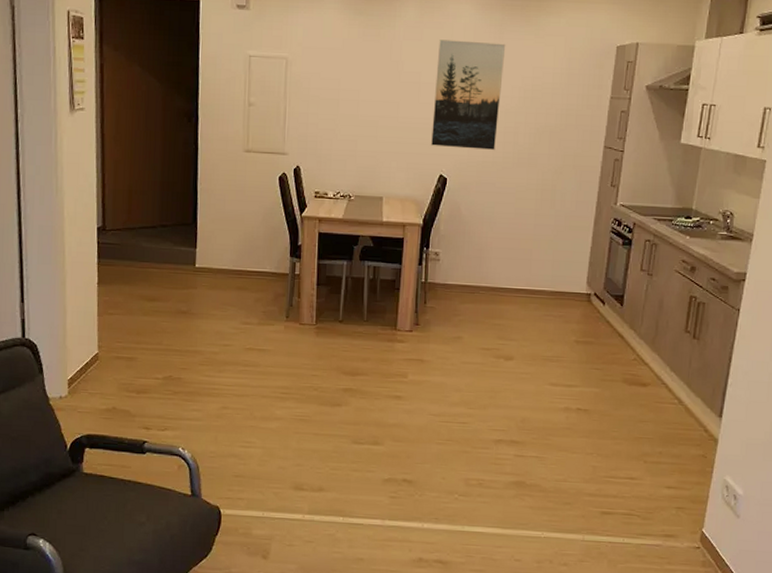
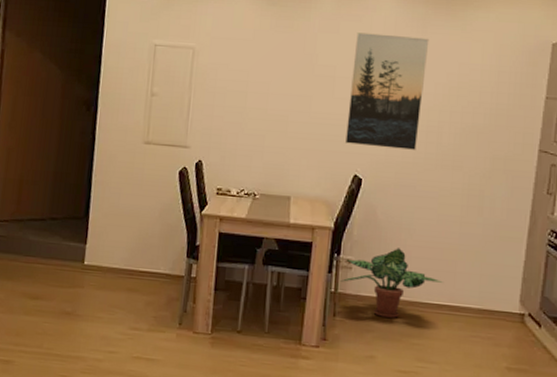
potted plant: none [430,240,520,303] -> present [340,248,443,318]

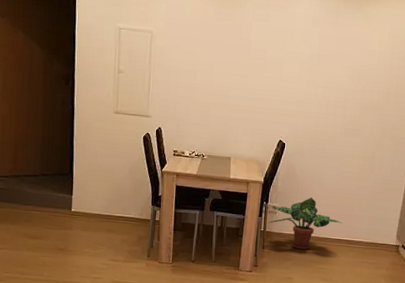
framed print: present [345,32,429,150] -> none [273,22,340,121]

